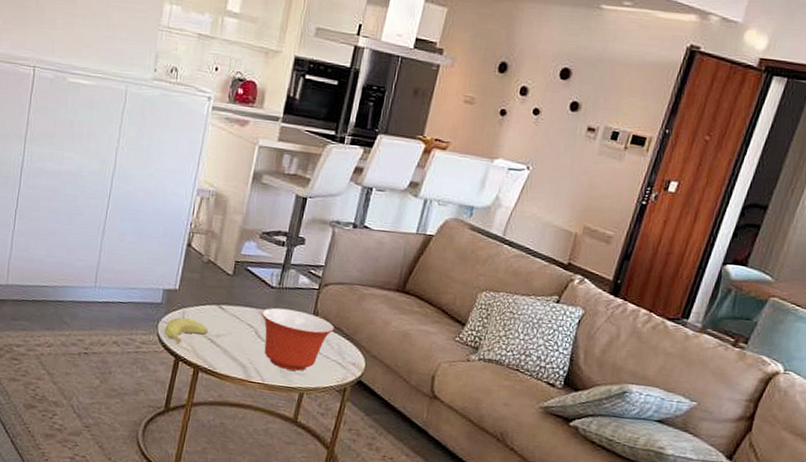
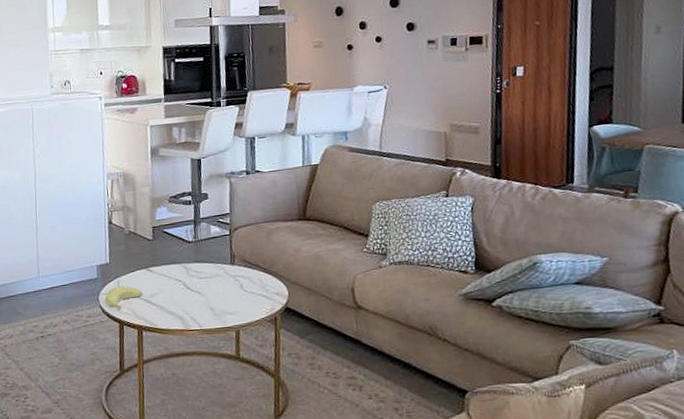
mixing bowl: present [261,307,334,371] -> none [185,257,252,312]

